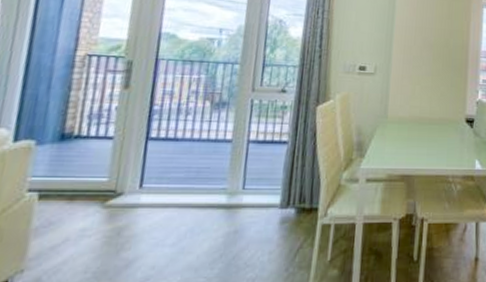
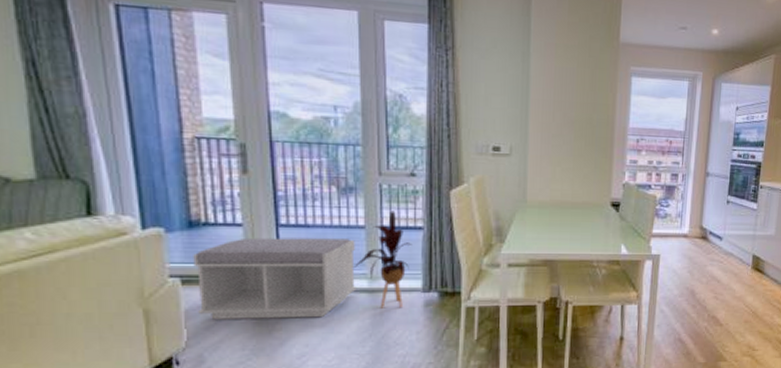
bench: none [47,151,220,238] -> present [193,237,356,320]
house plant: none [214,125,276,226] -> present [353,211,412,309]

